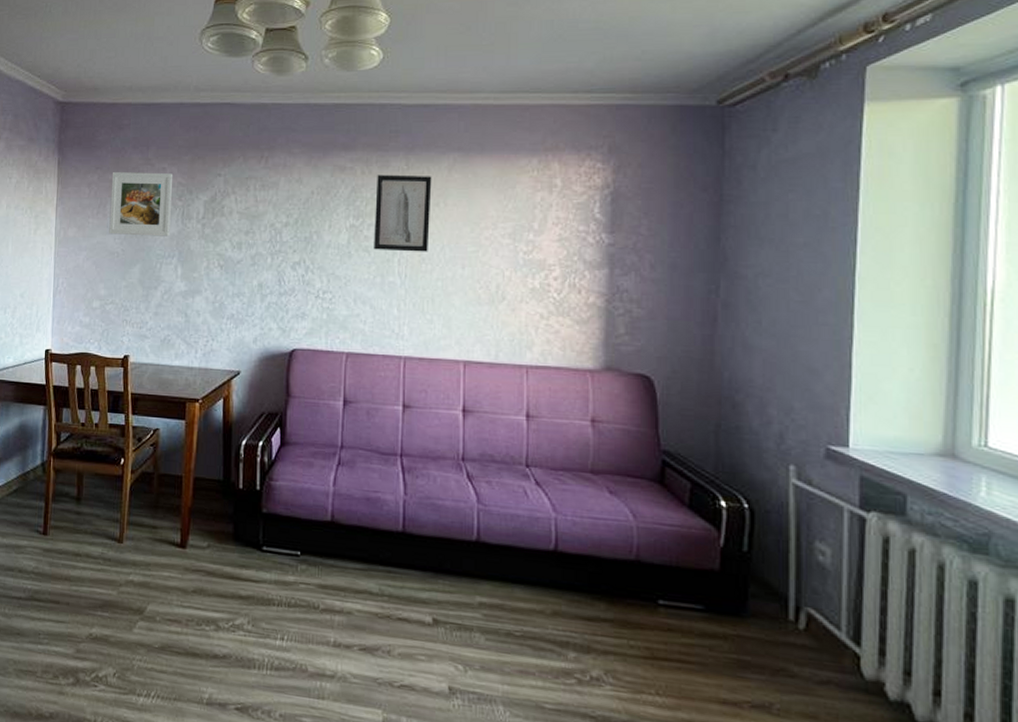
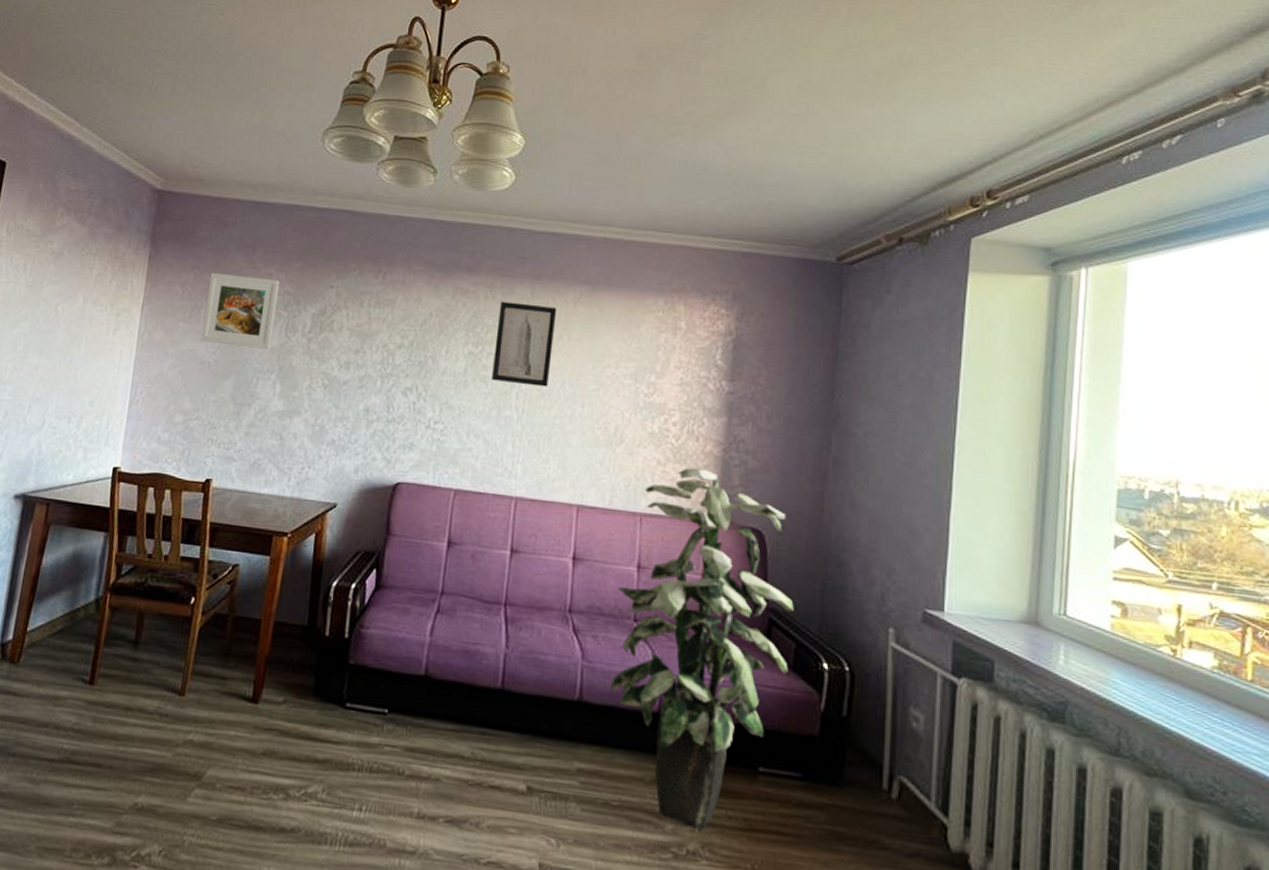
indoor plant: none [507,320,687,659] -> present [611,468,794,831]

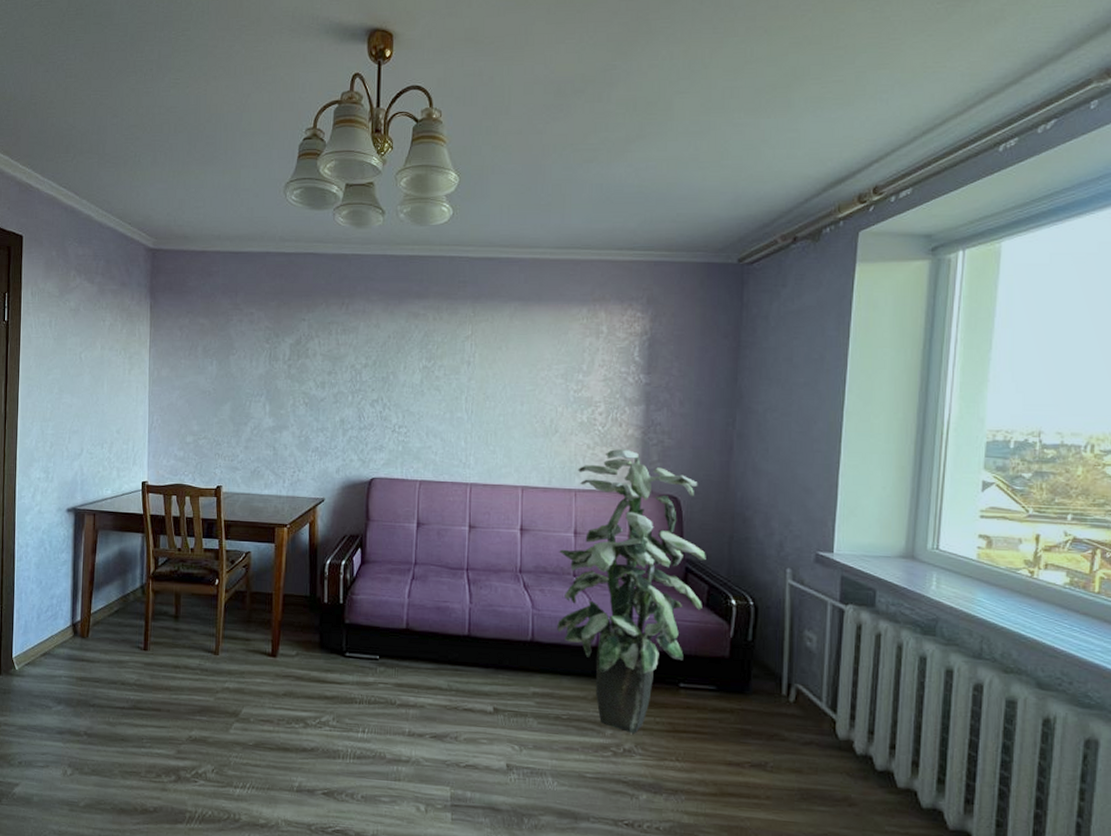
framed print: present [201,272,280,349] -> none [200,315,261,377]
wall art: present [492,301,557,387] -> none [444,321,496,391]

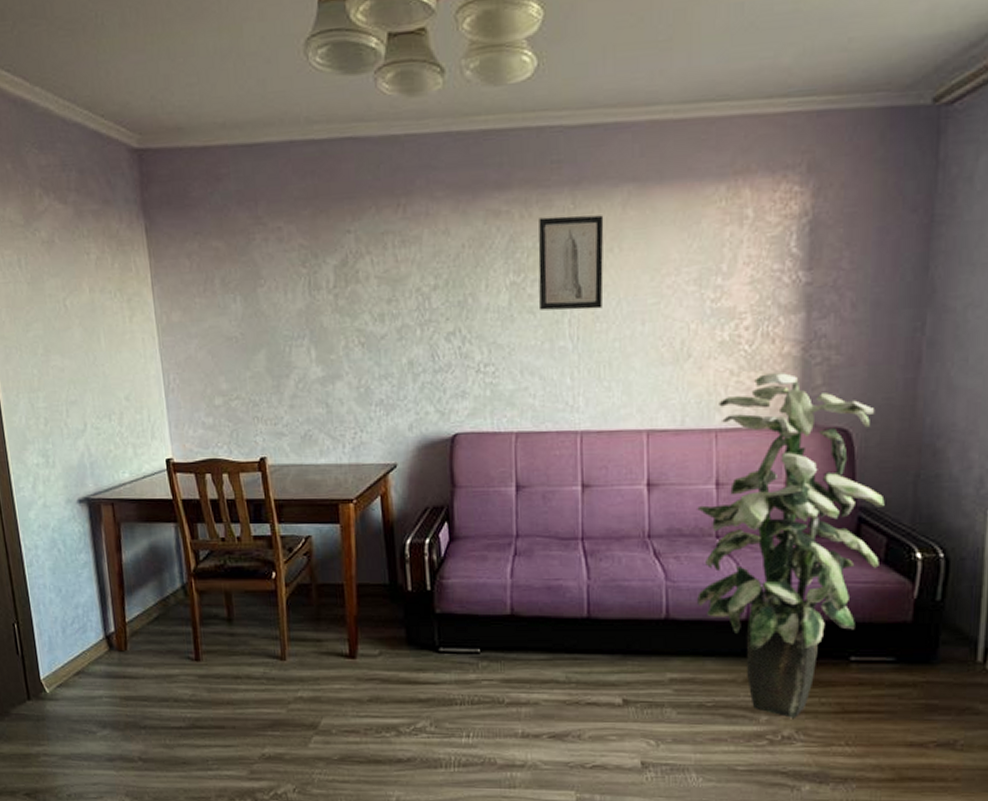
wall art: none [444,321,496,391] -> present [538,215,604,310]

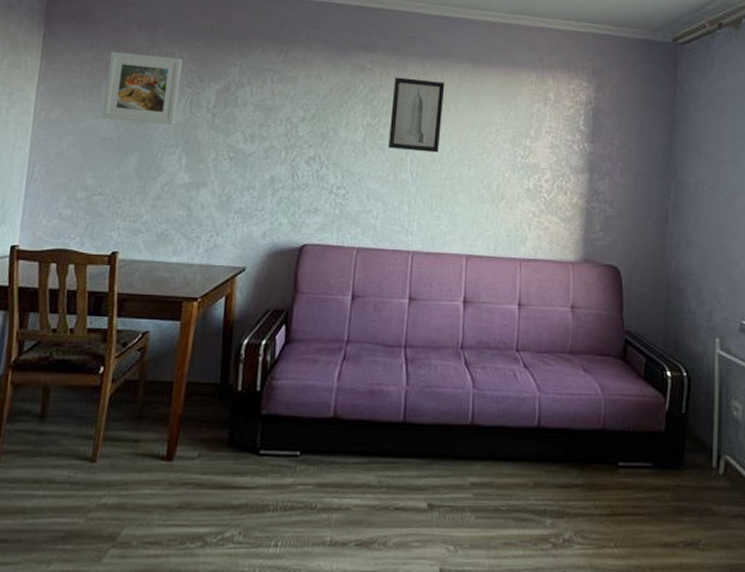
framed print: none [215,233,297,316] -> present [102,51,183,125]
indoor plant: present [697,373,885,718] -> none [498,218,644,521]

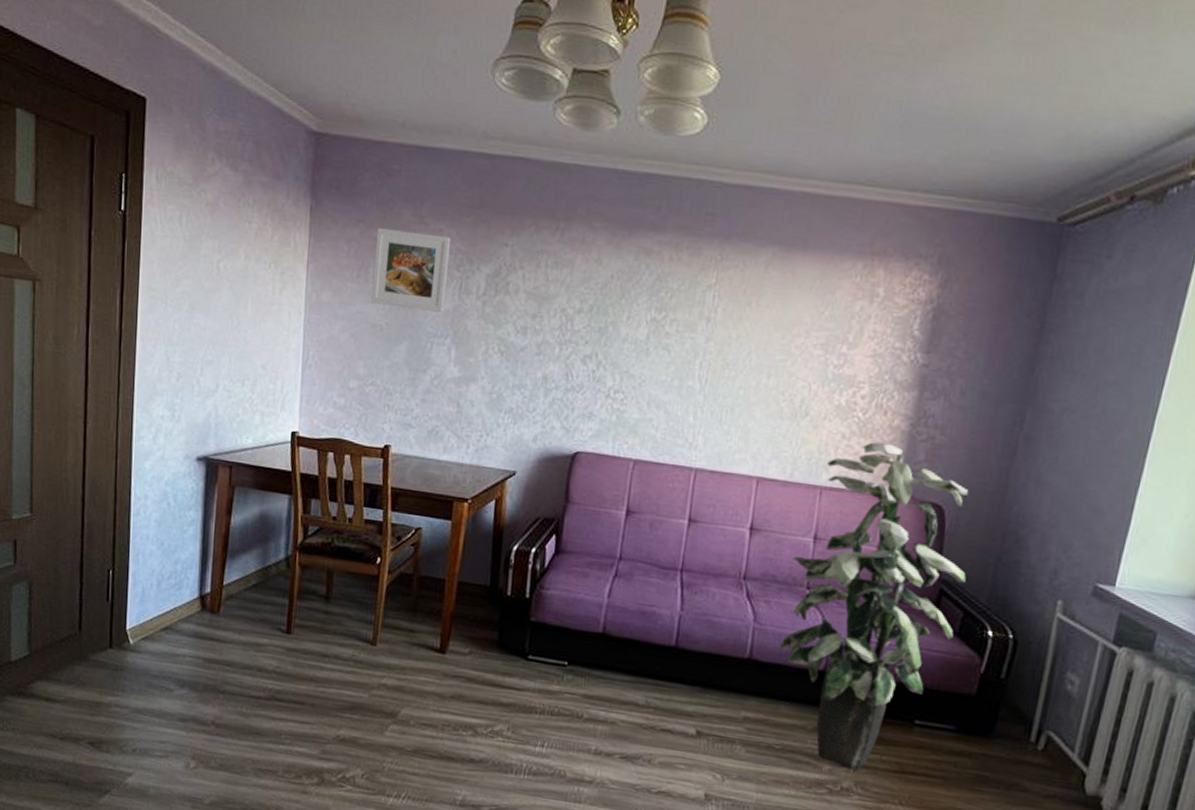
wall art: present [388,77,445,153] -> none [675,263,747,357]
indoor plant: none [498,218,644,521] -> present [780,442,969,772]

